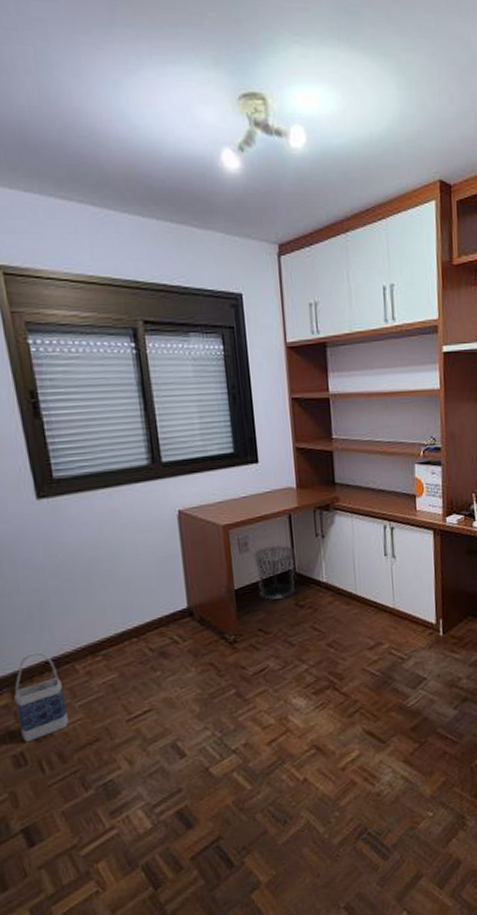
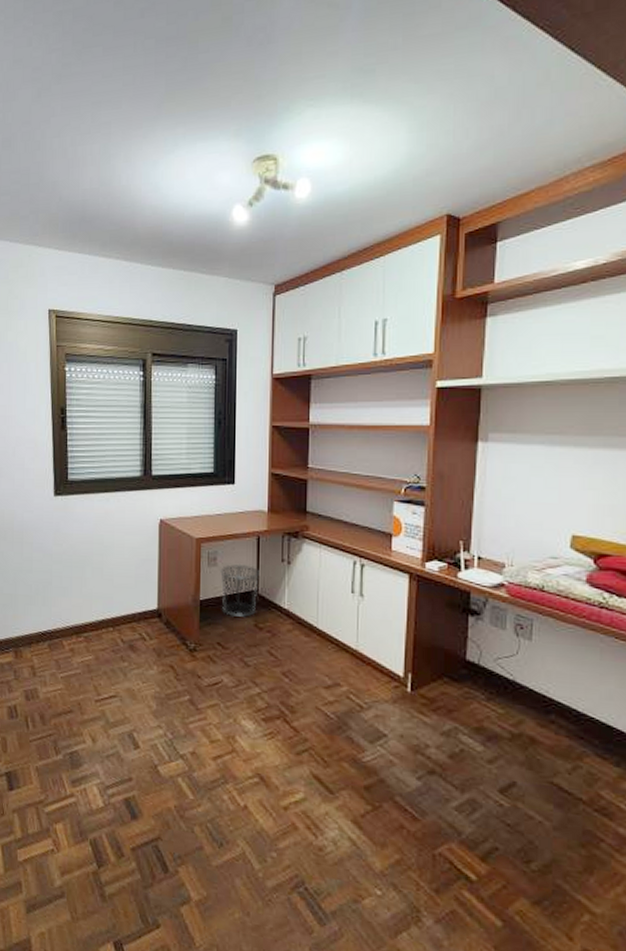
bag: present [14,651,69,743] -> none [16,622,52,699]

